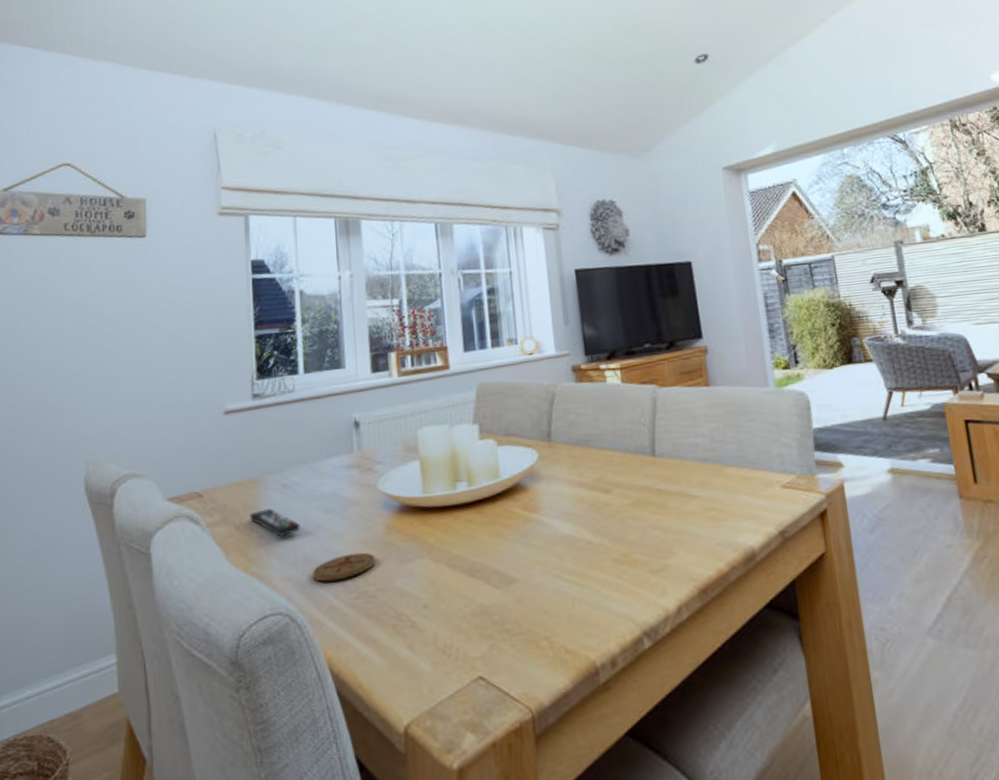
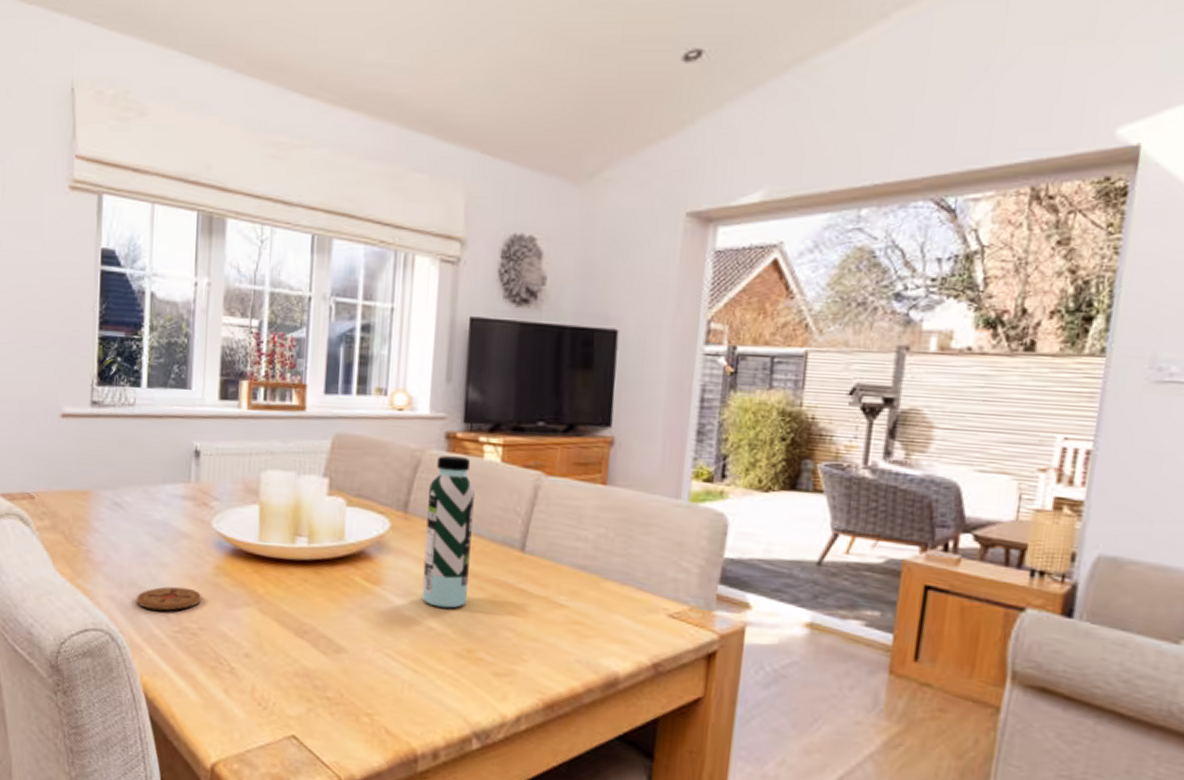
remote control: present [250,507,301,537] -> none [79,523,129,556]
water bottle: none [566,384,615,521] -> present [421,456,475,609]

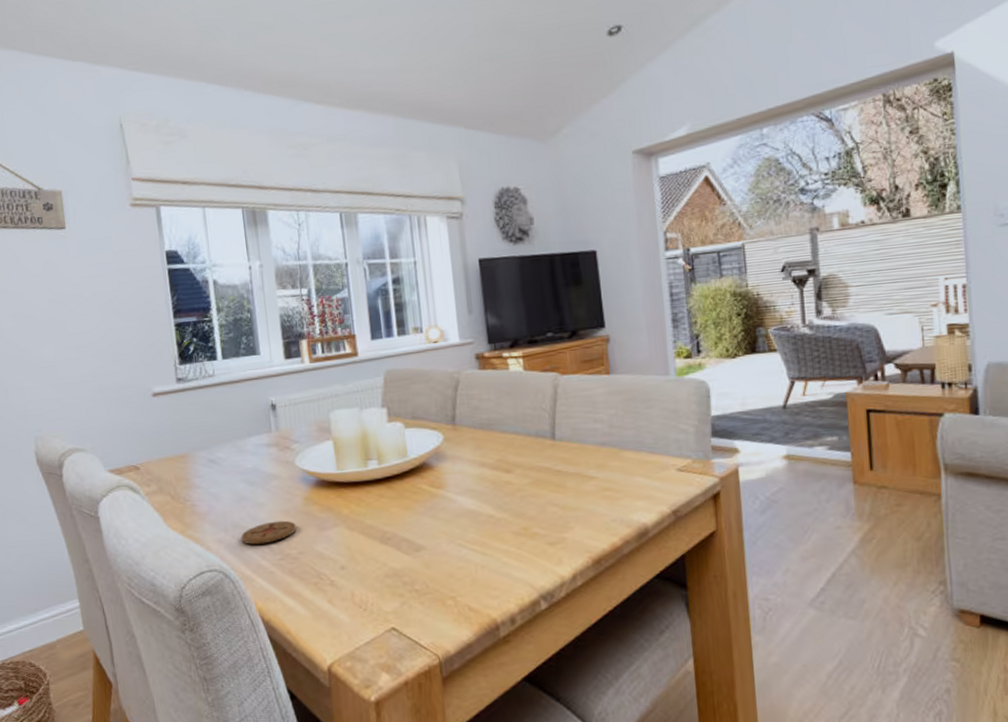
water bottle: present [421,456,475,609] -> none [469,372,516,498]

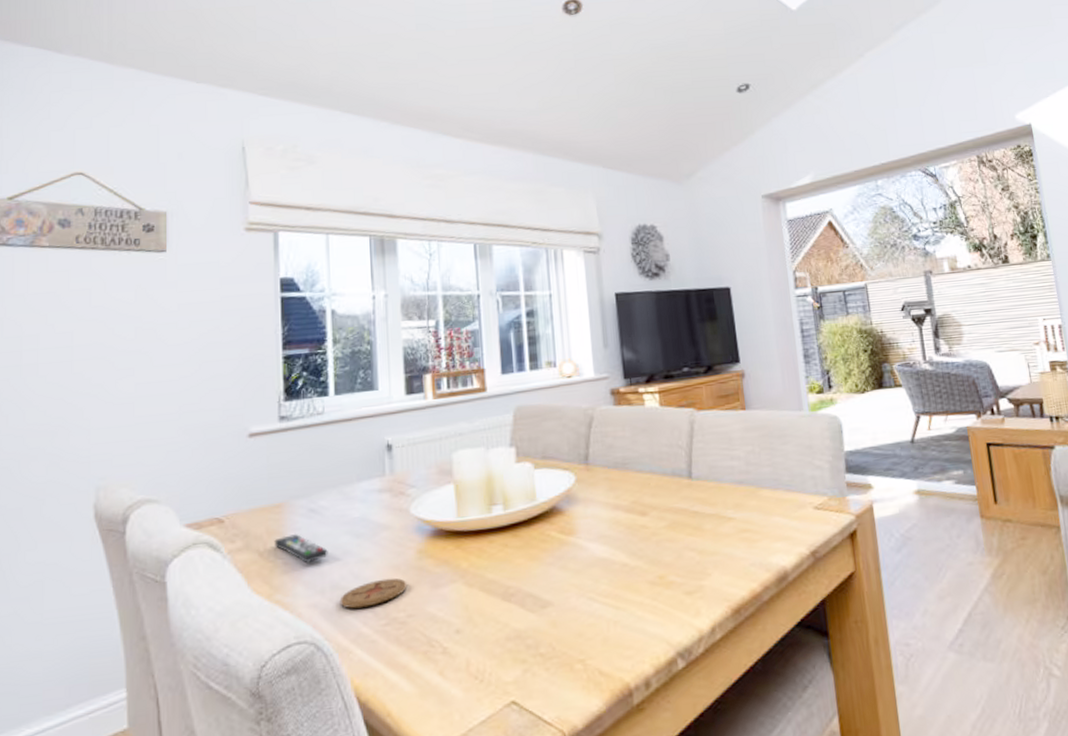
remote control: none [182,480,228,506] -> present [274,533,328,564]

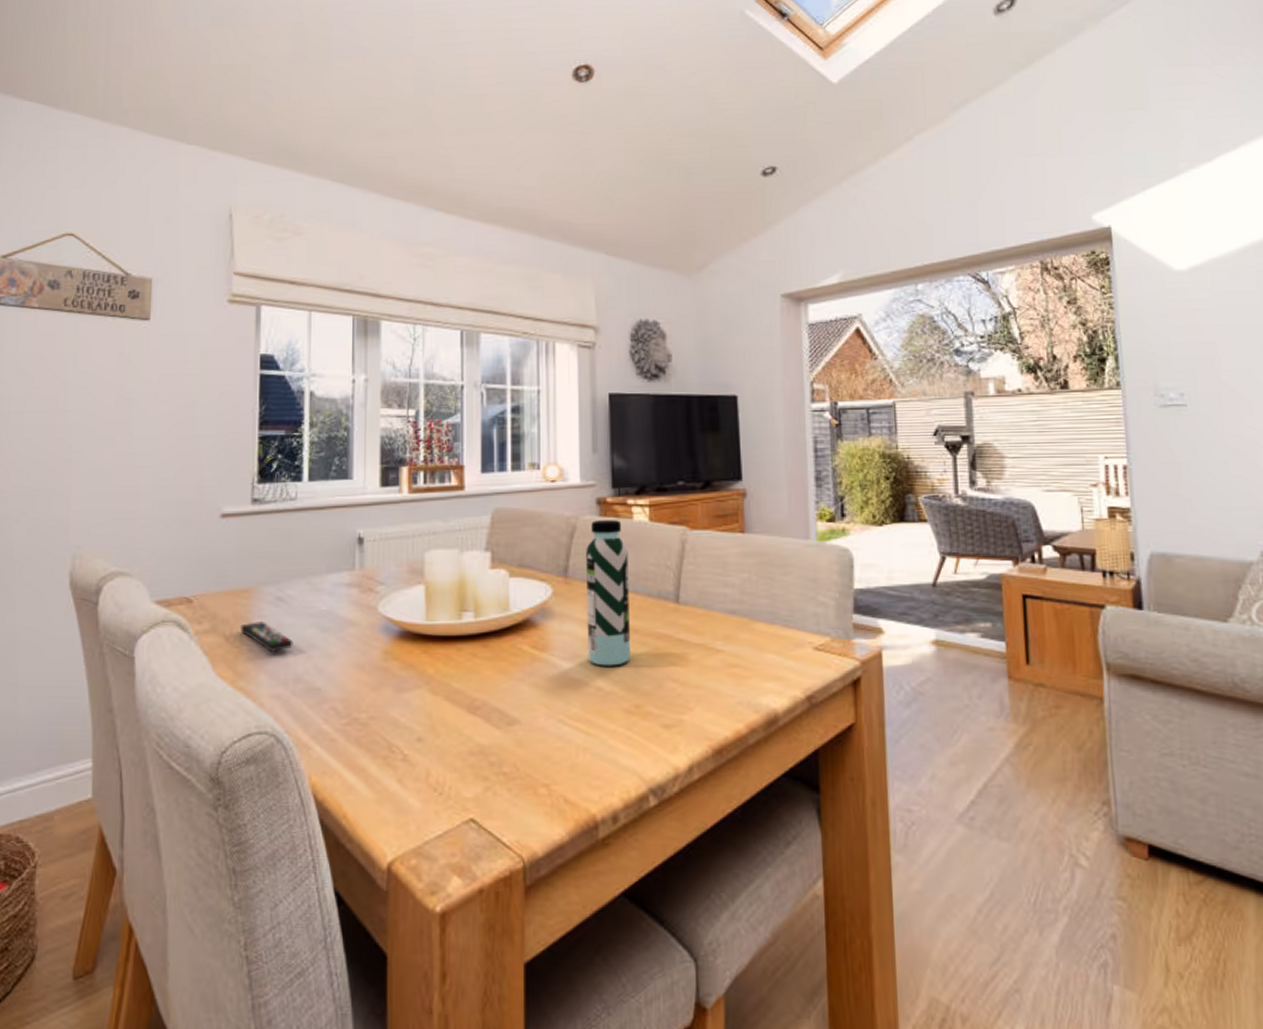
coaster: present [339,578,408,609] -> none [302,677,371,704]
water bottle: none [604,408,651,544] -> present [586,520,630,666]

